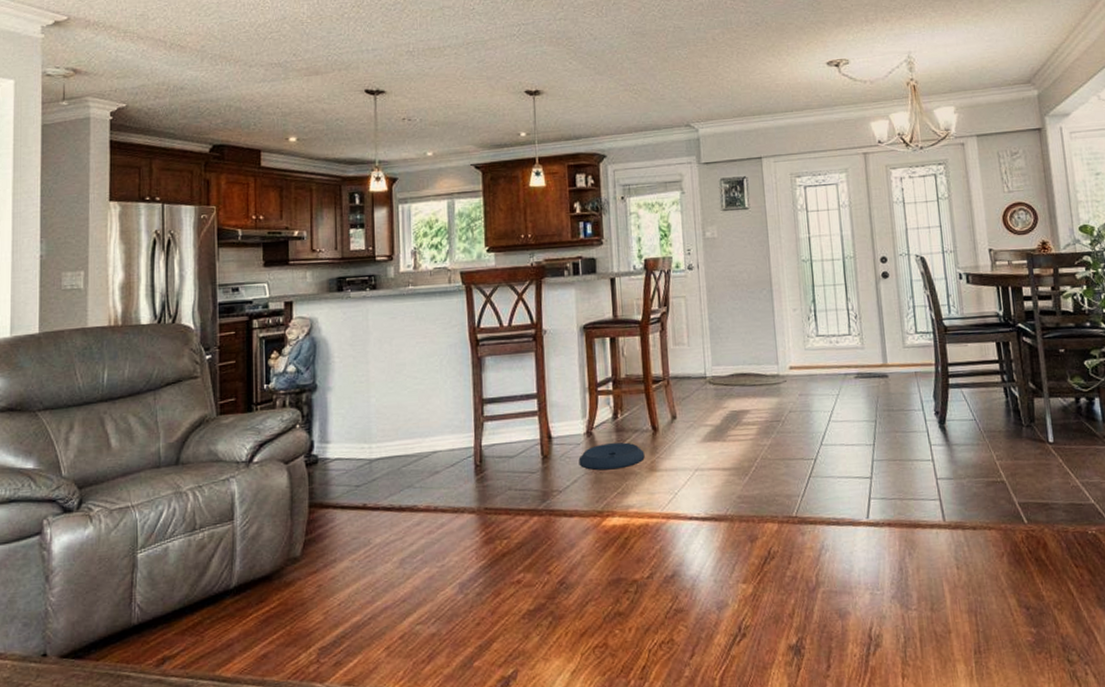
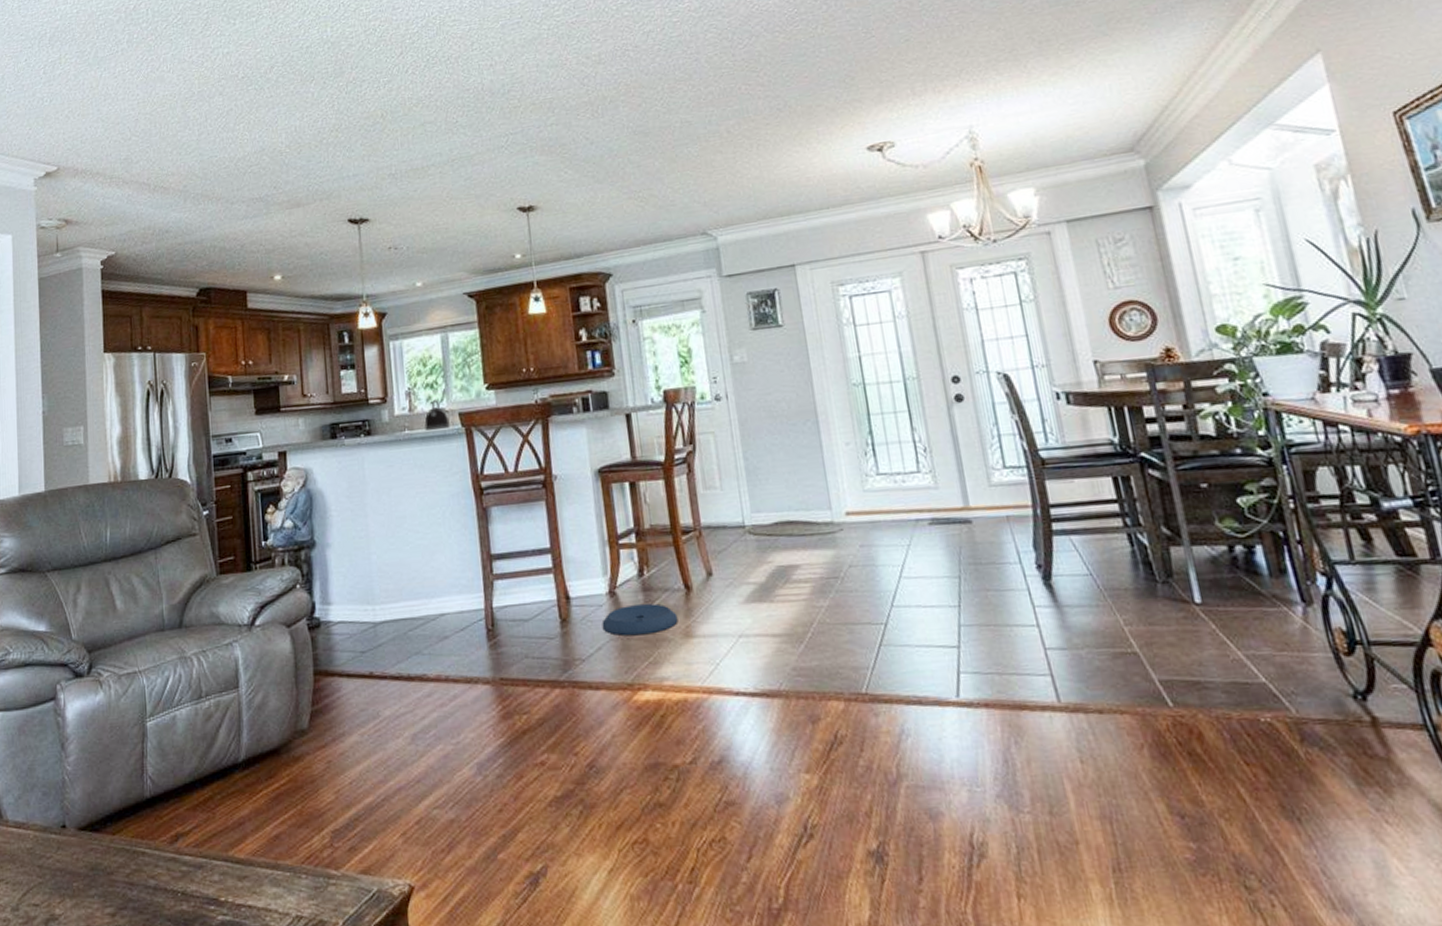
kettle: none [428,258,451,288] -> present [424,399,450,431]

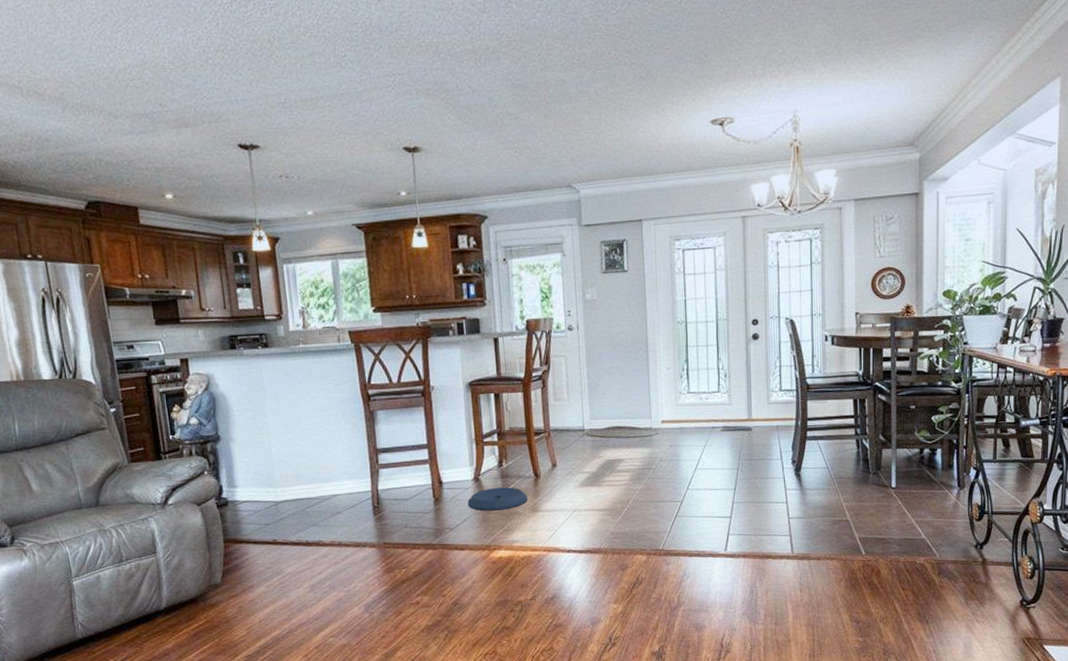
kettle: present [424,399,450,431] -> none [317,318,341,346]

